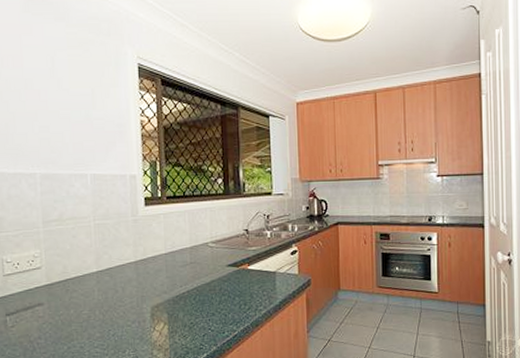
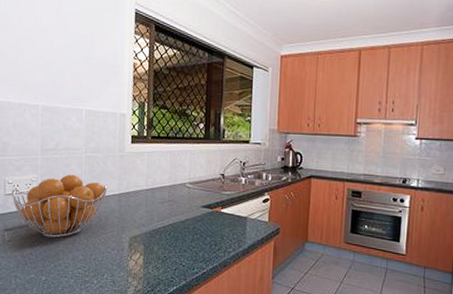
fruit basket: none [11,245,122,317] -> present [11,174,108,238]

